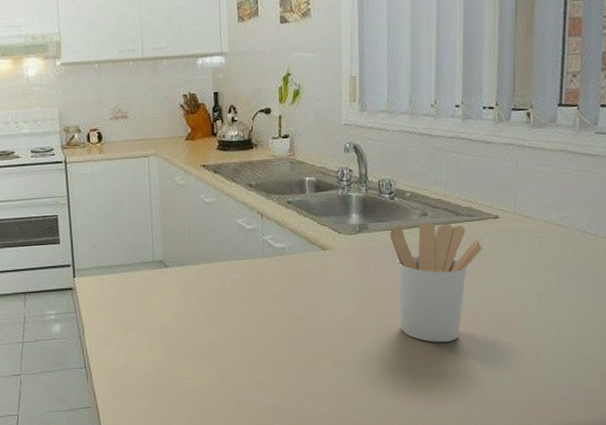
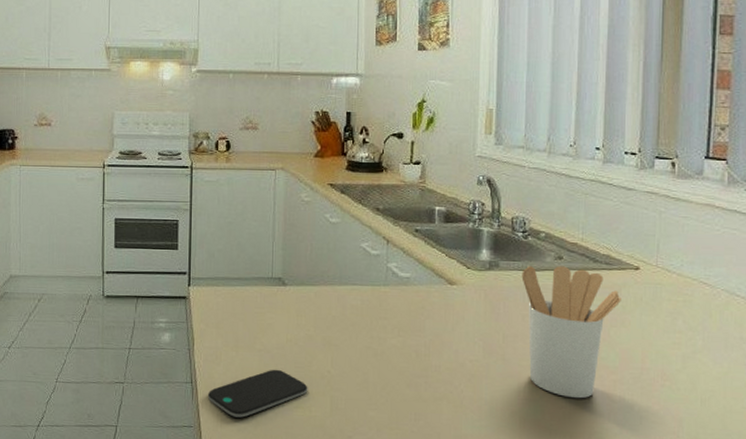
smartphone: none [101,346,196,396] -> present [207,369,308,419]

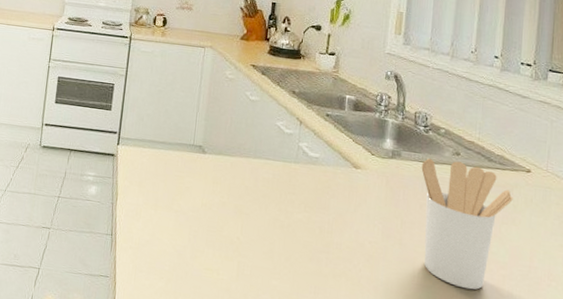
smartphone: present [207,369,308,419] -> none [124,230,218,274]

